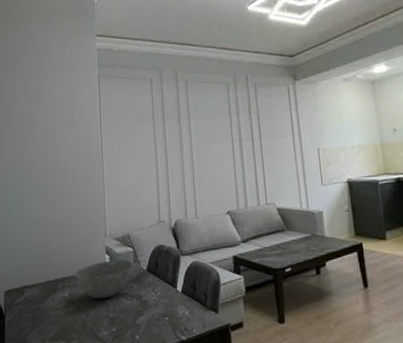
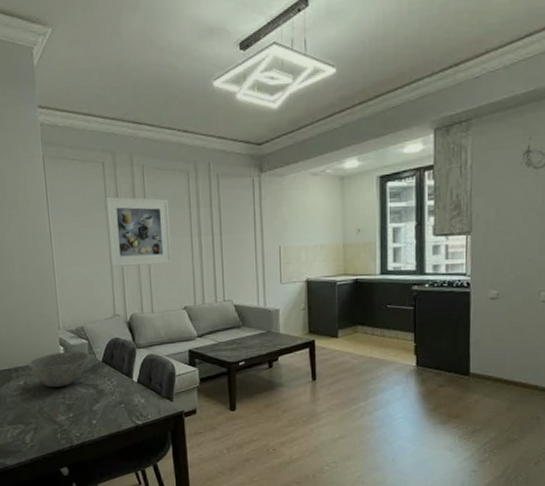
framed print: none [152,108,215,174] -> present [105,197,172,267]

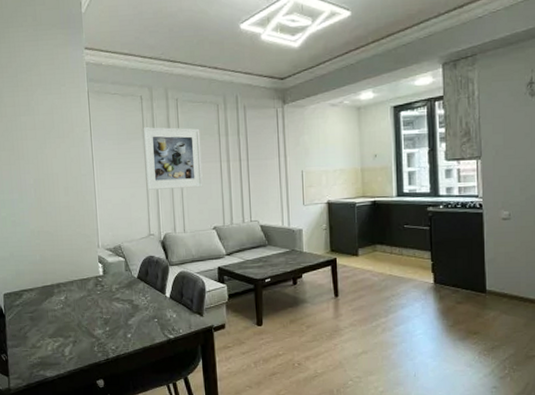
bowl: present [28,351,89,388] -> none [70,268,125,303]

